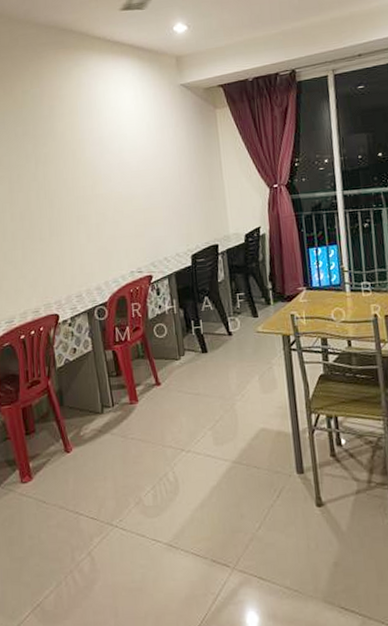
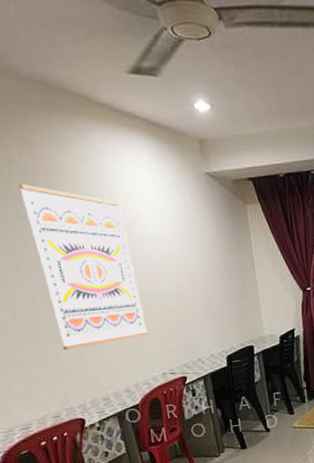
wall art: none [28,108,122,250] -> present [19,184,149,350]

